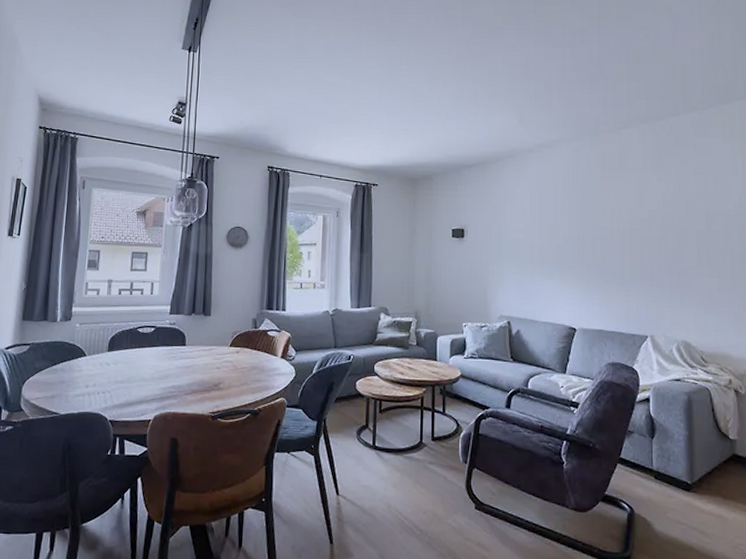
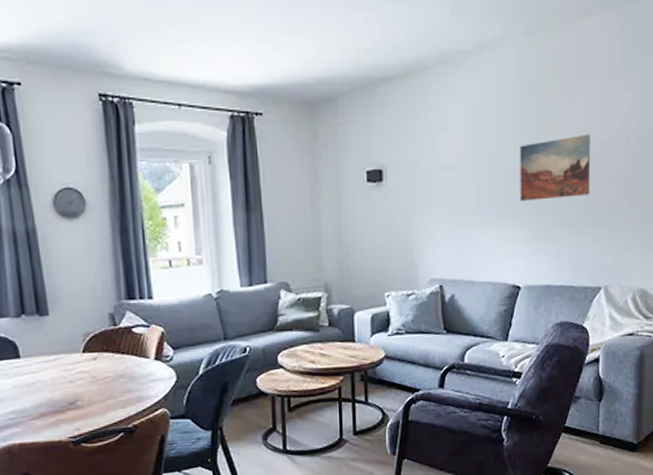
wall art: none [574,212,634,261] -> present [520,134,591,201]

